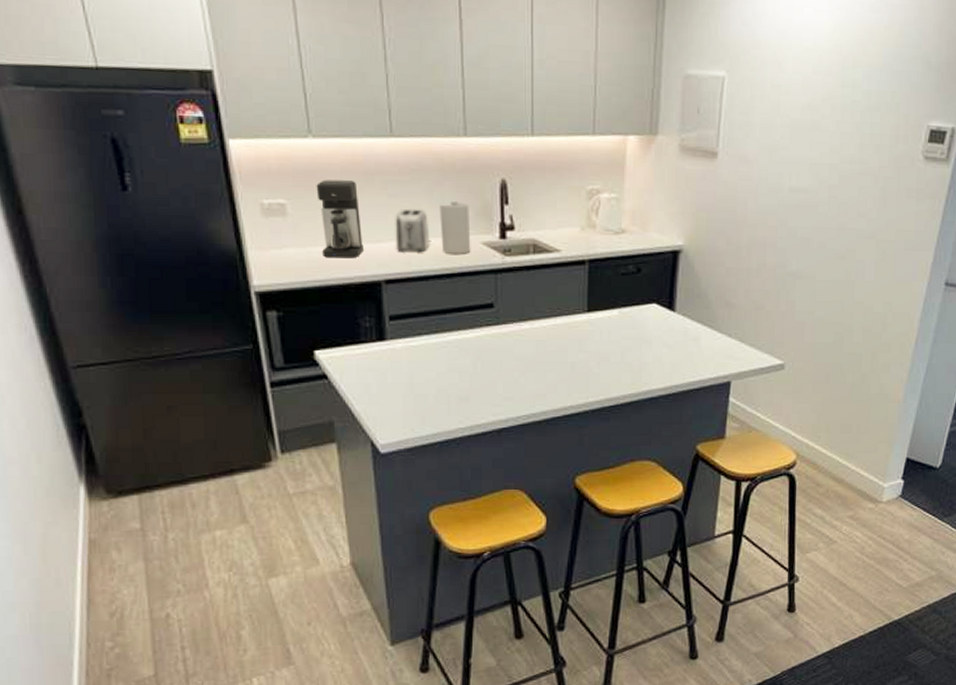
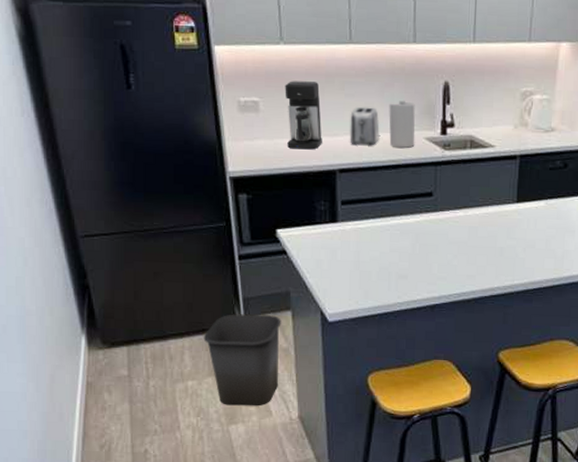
waste bin: none [232,449,325,556] -> present [203,314,281,406]

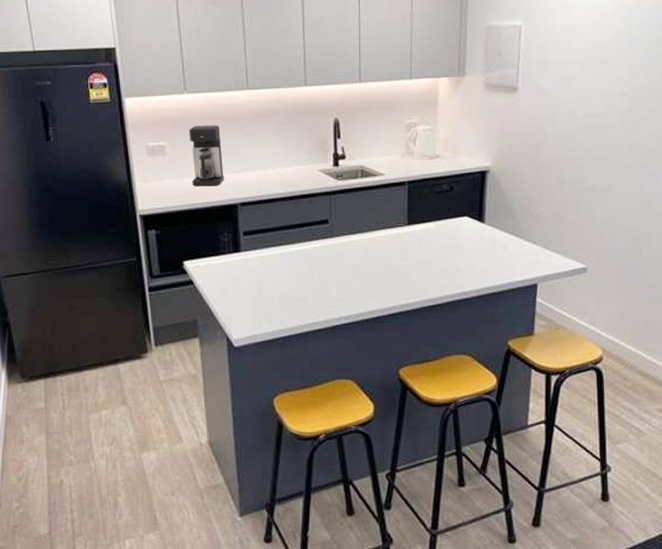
waste bin: present [203,314,281,406] -> none [116,343,190,433]
toaster: present [350,107,380,145] -> none [249,145,277,180]
paper towel holder: present [389,101,415,149] -> none [285,138,310,181]

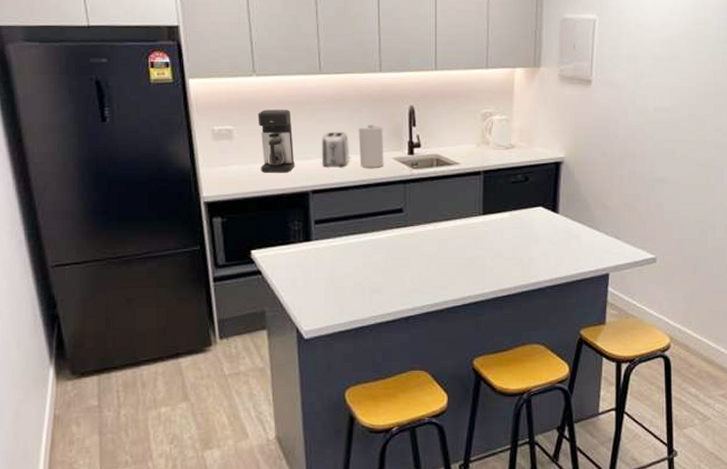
toaster: none [249,145,277,180] -> present [321,131,350,168]
paper towel holder: none [285,138,310,181] -> present [358,125,384,169]

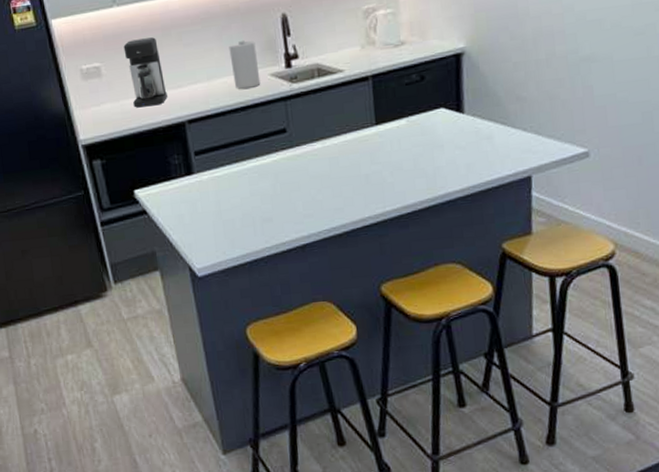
toaster: present [321,131,350,168] -> none [191,52,224,94]

